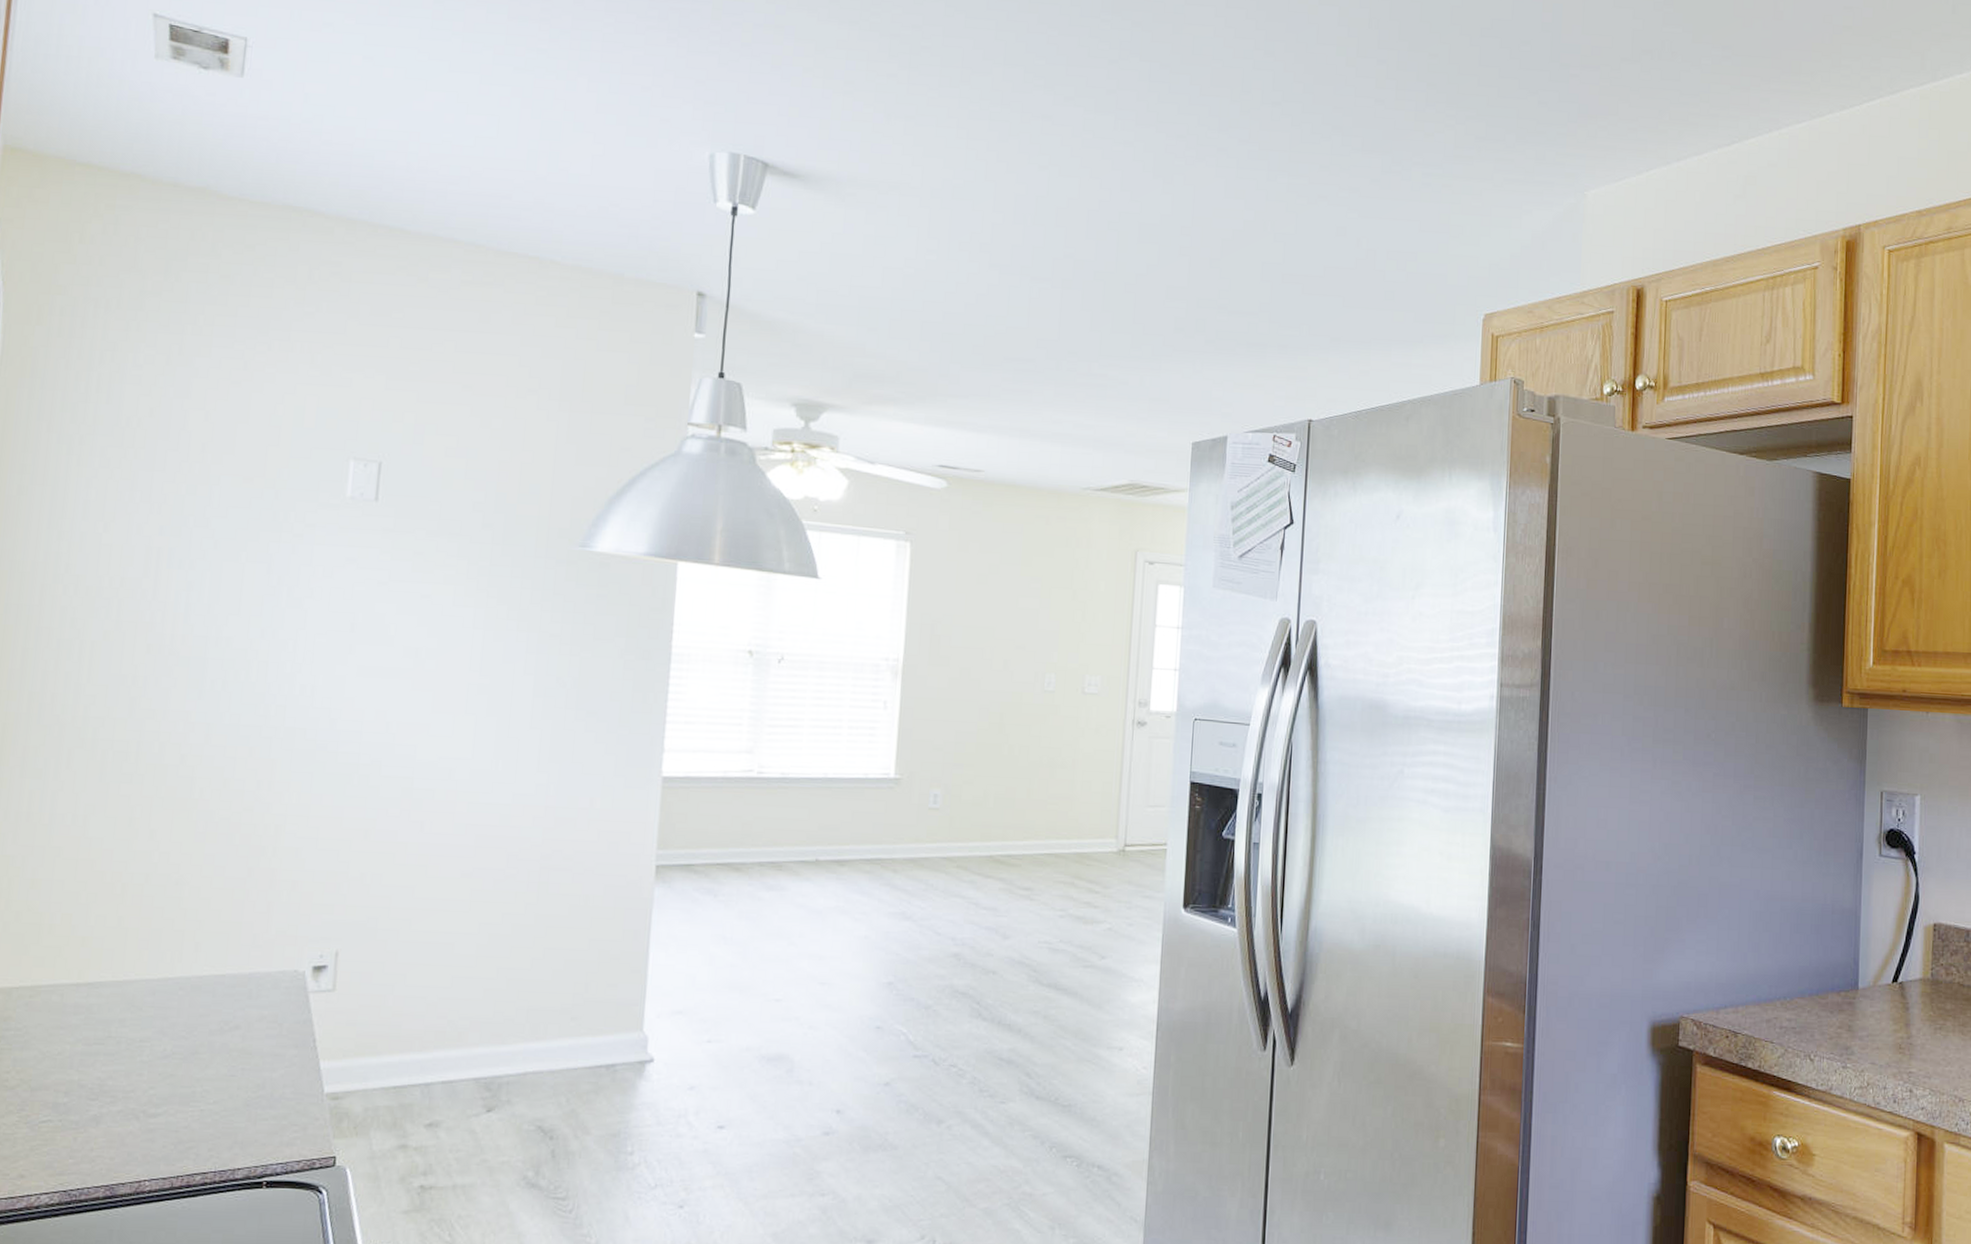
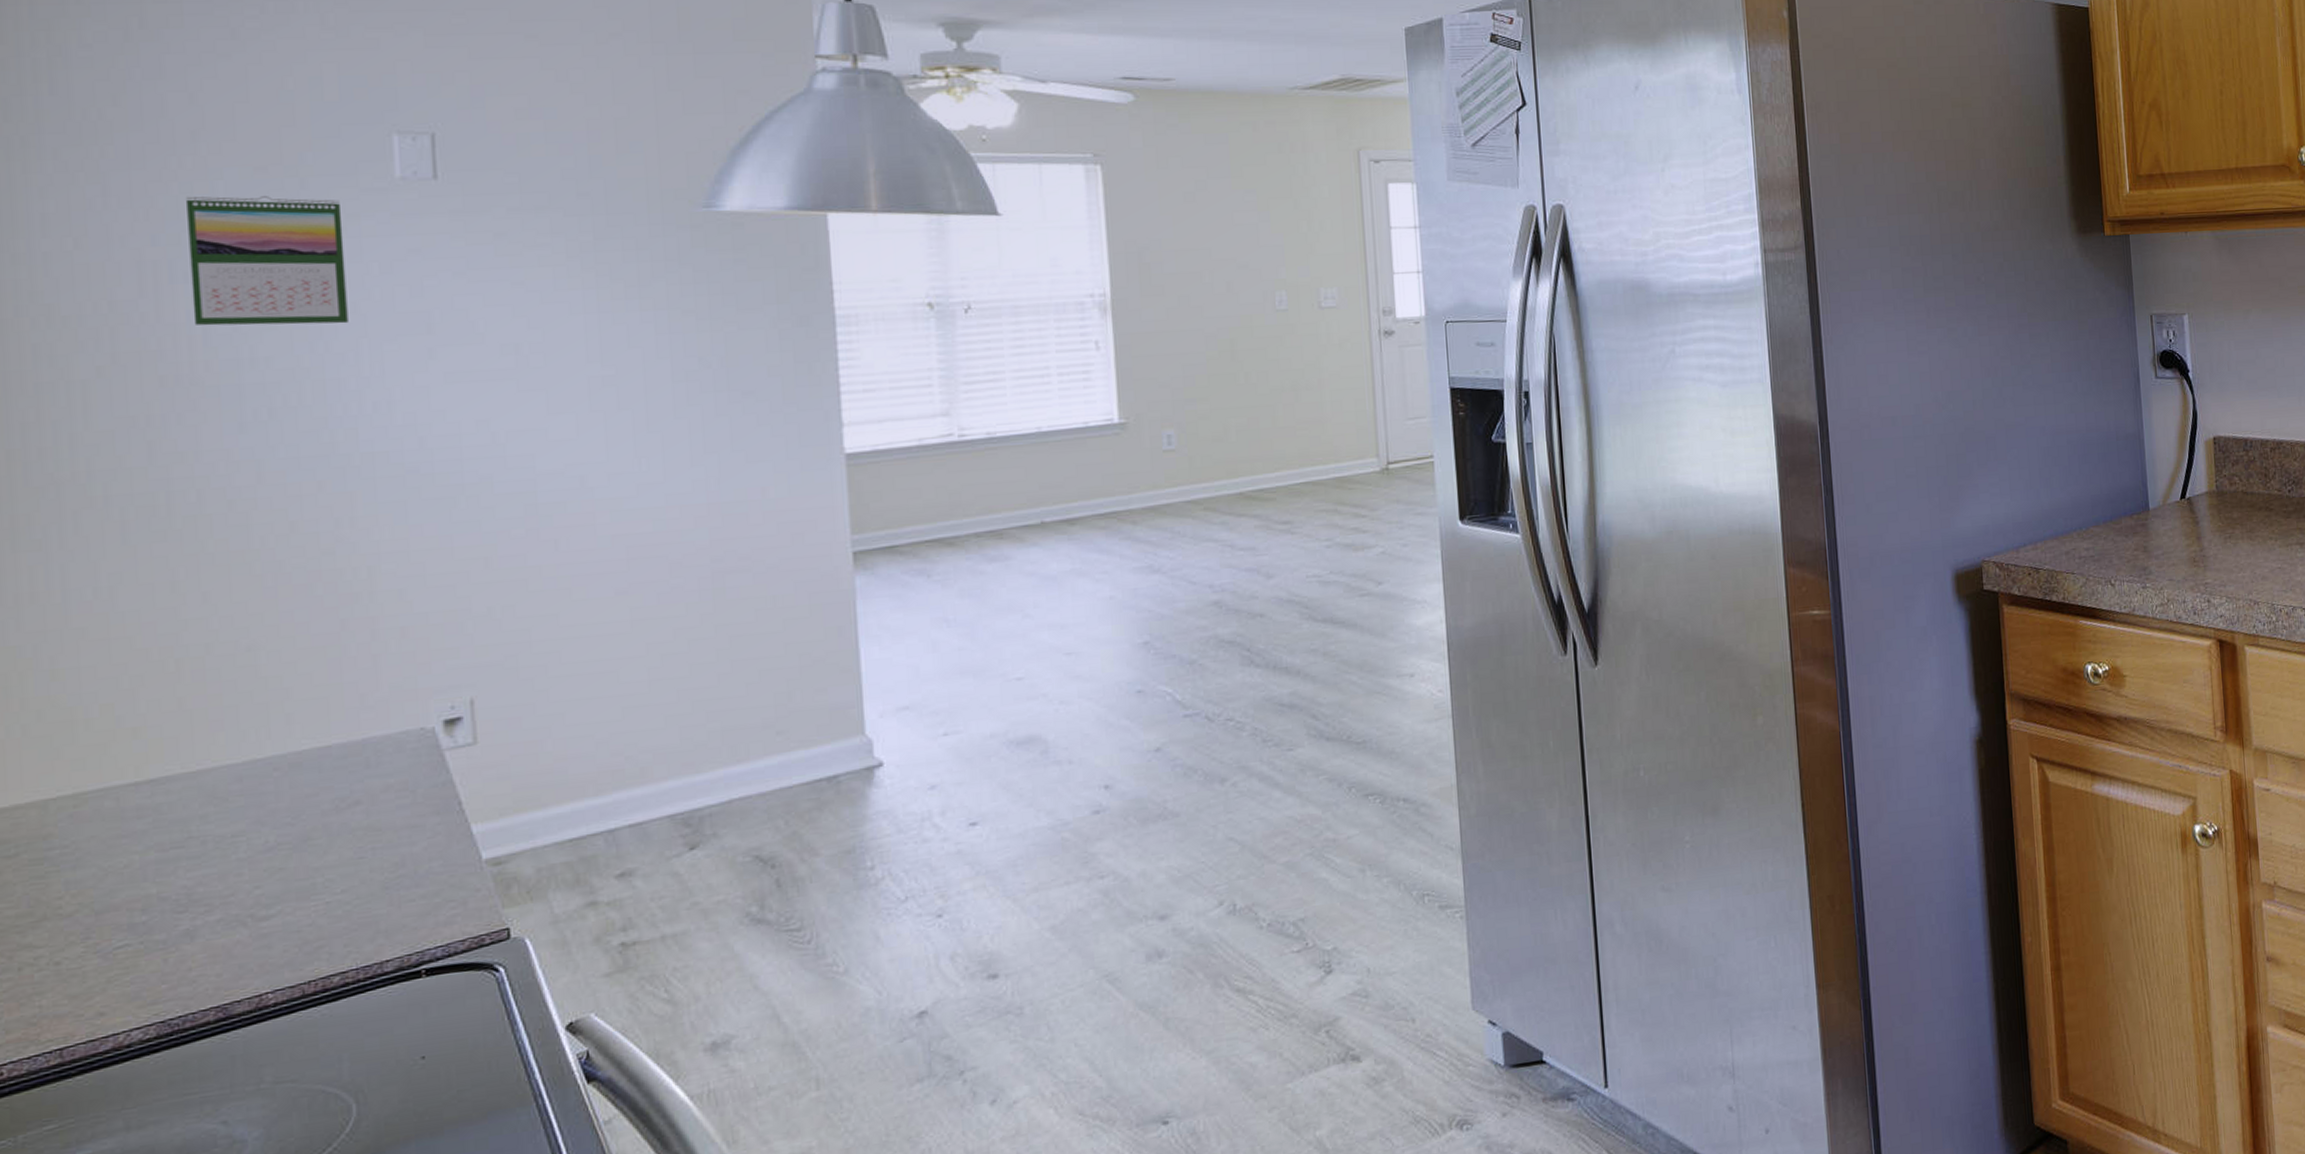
calendar: none [179,496,302,616] -> present [186,196,348,326]

